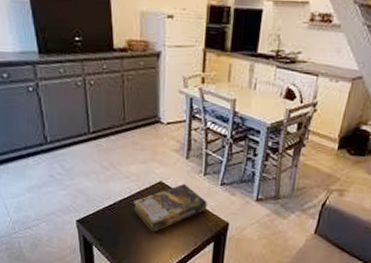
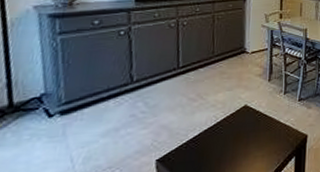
book: present [133,183,207,232] -> none [218,104,288,157]

